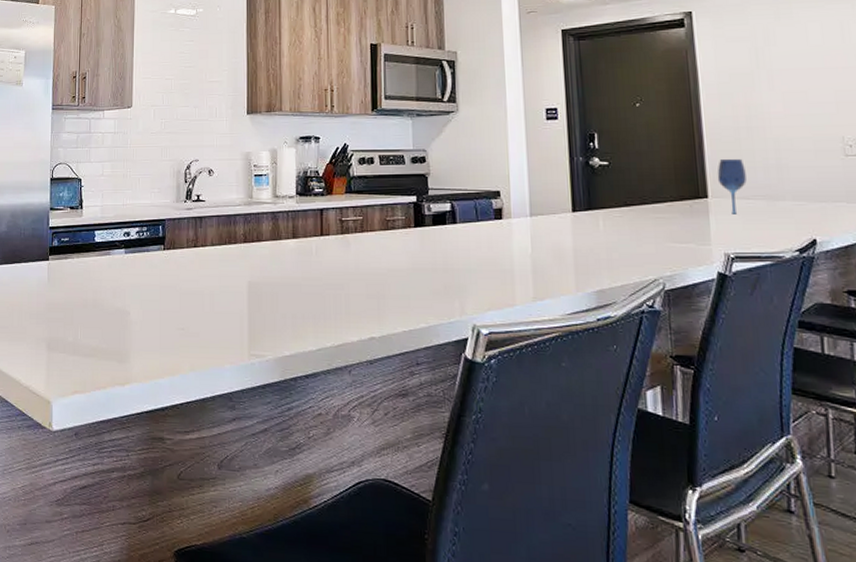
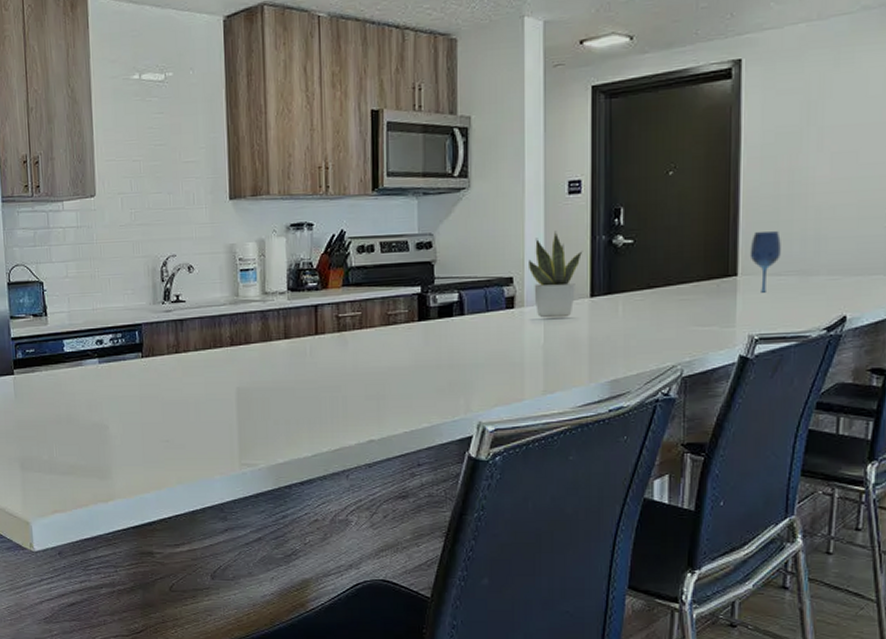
potted plant: none [514,151,563,230] -> present [529,230,583,318]

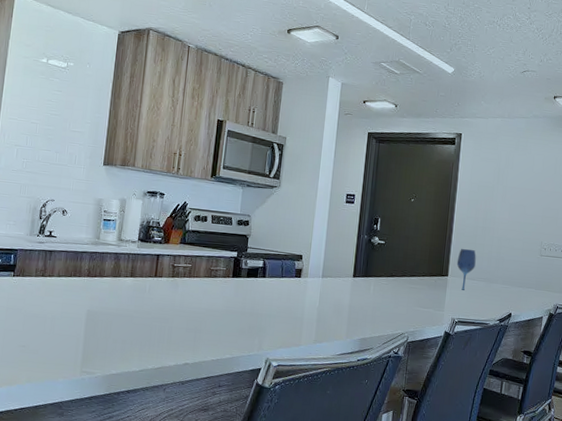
potted plant: present [529,230,583,318] -> none [314,227,352,289]

